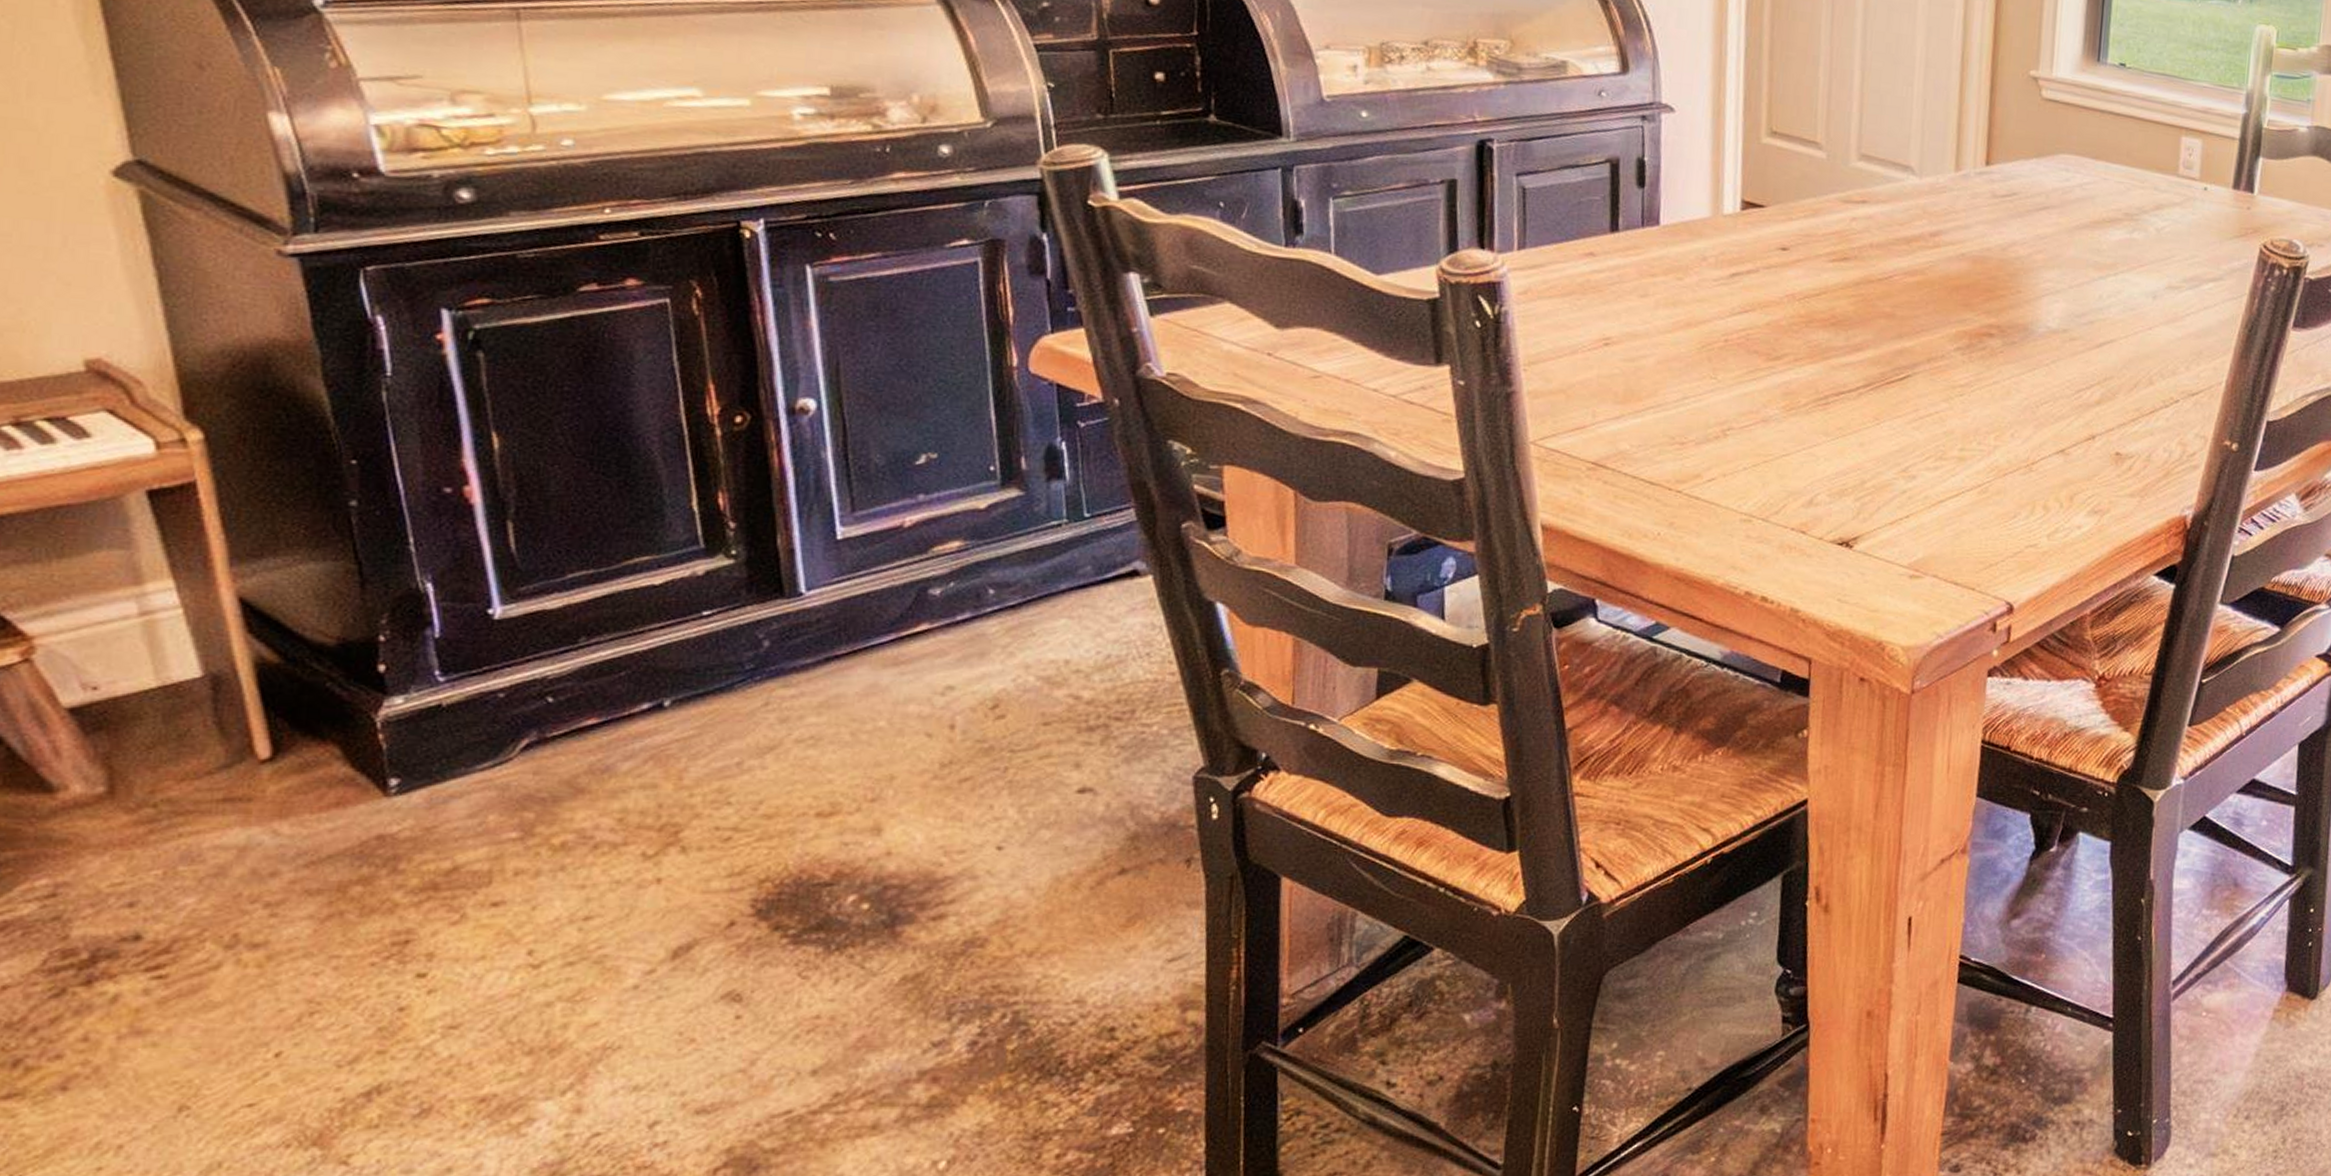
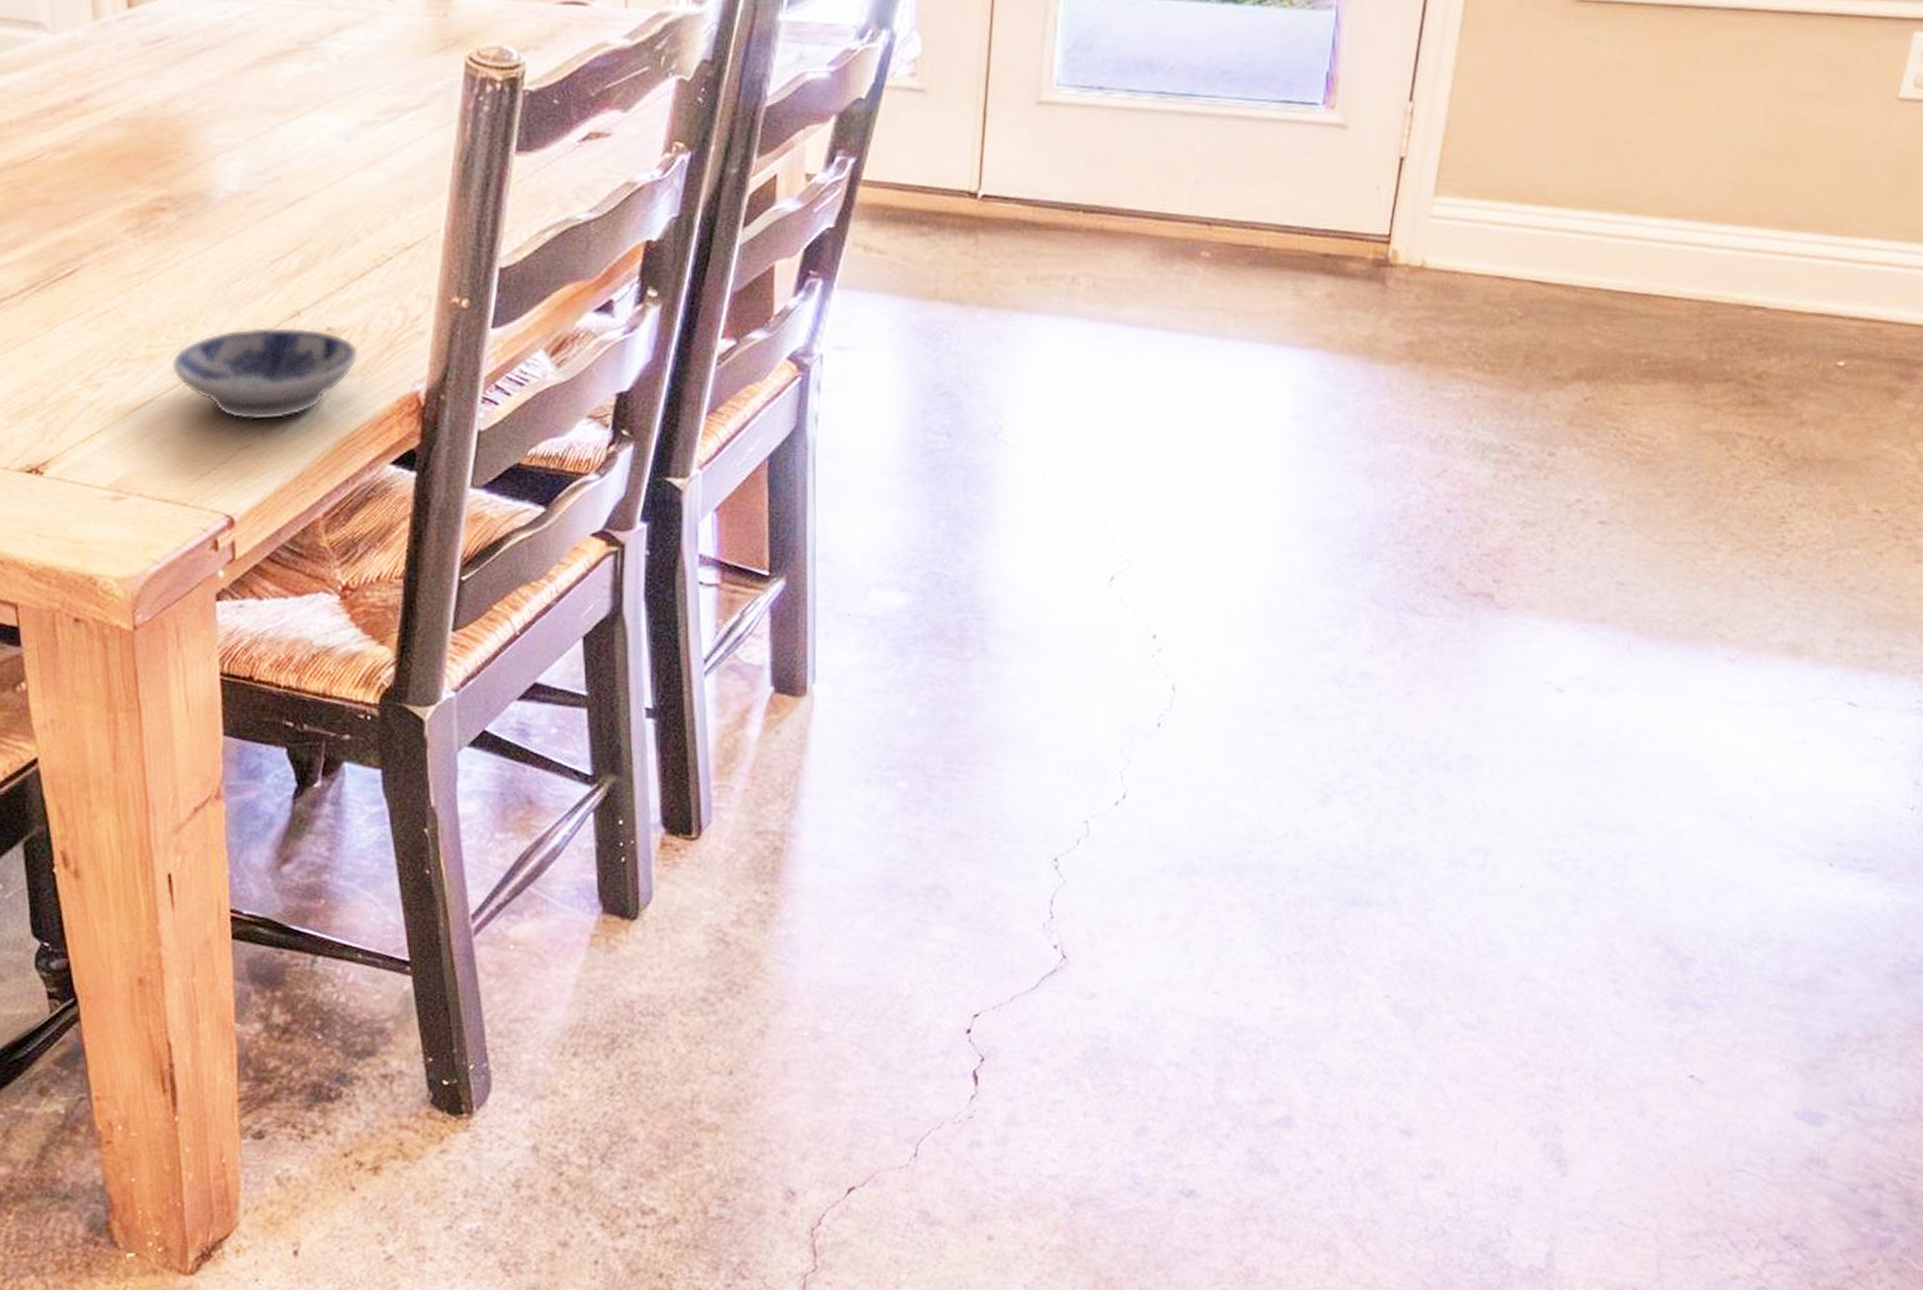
bowl: none [1978,443,2141,526] -> present [171,326,360,421]

